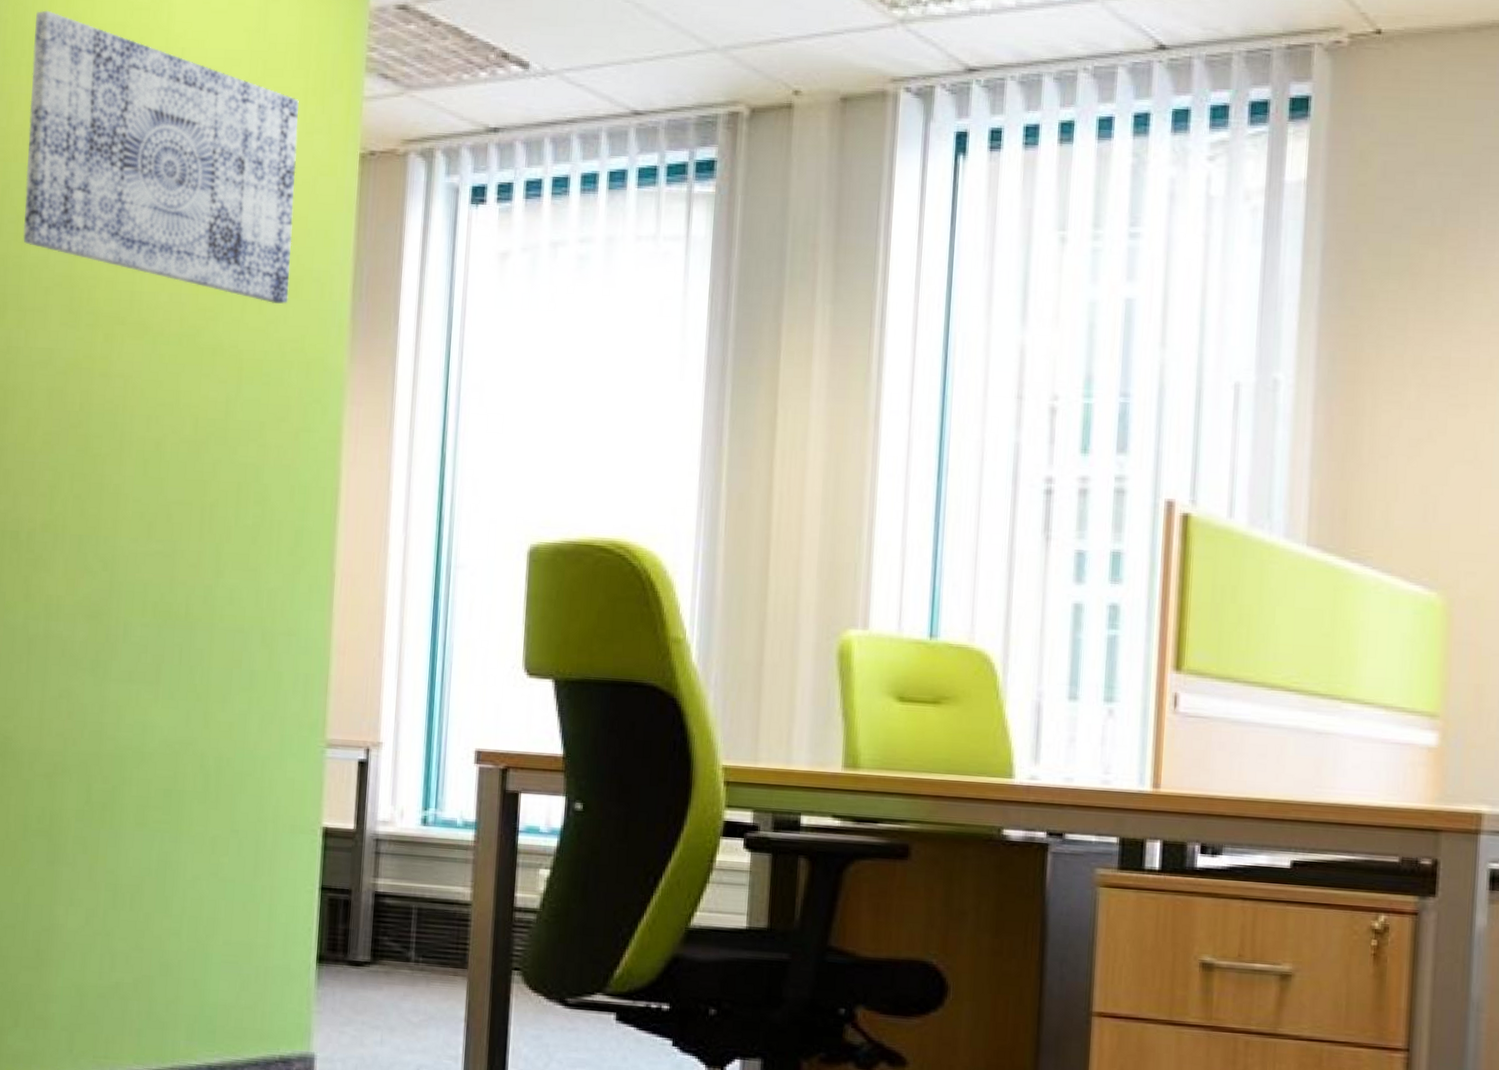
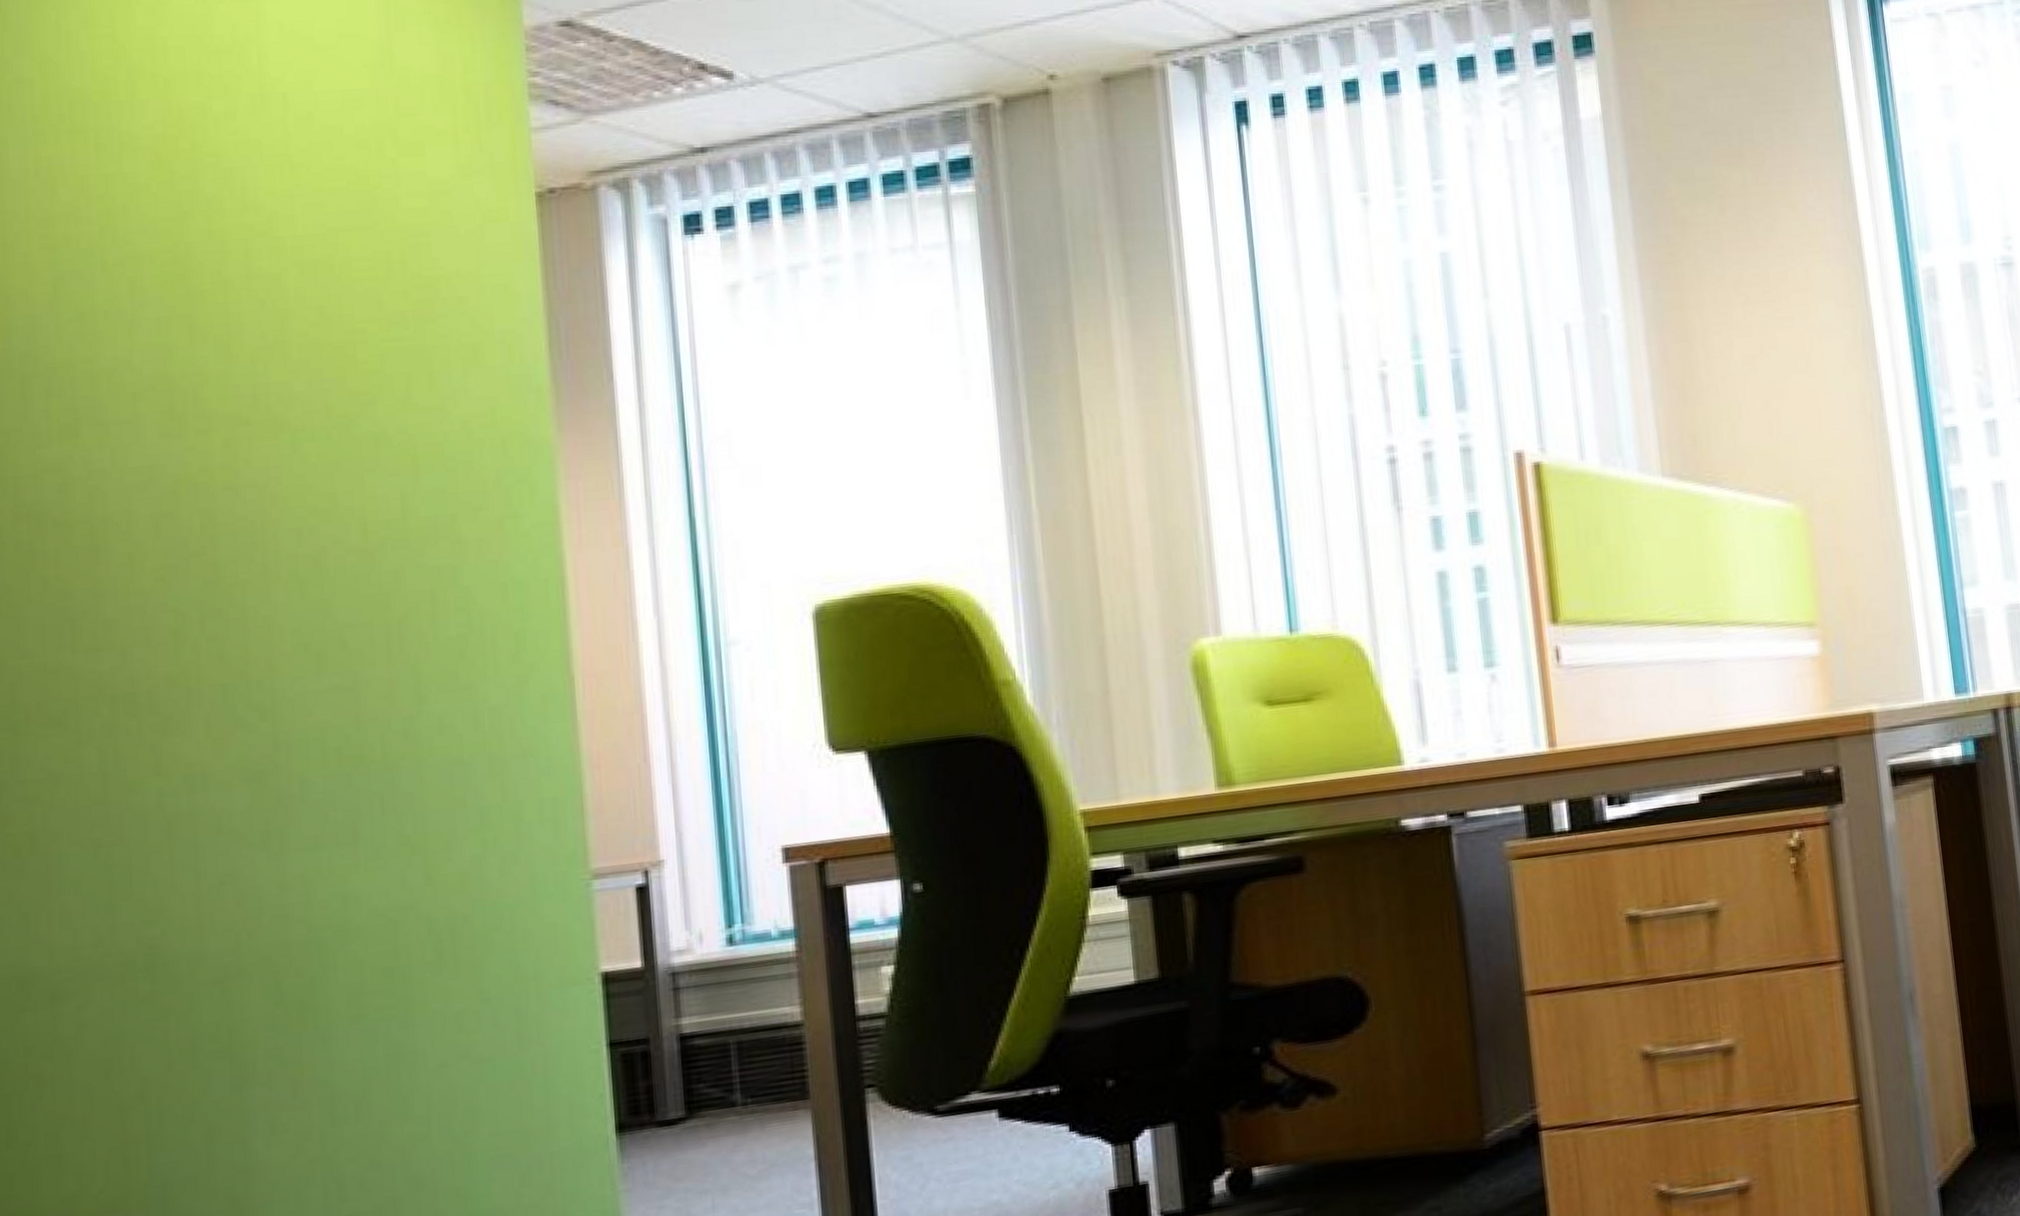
wall art: present [23,10,299,304] -> none [74,64,467,376]

